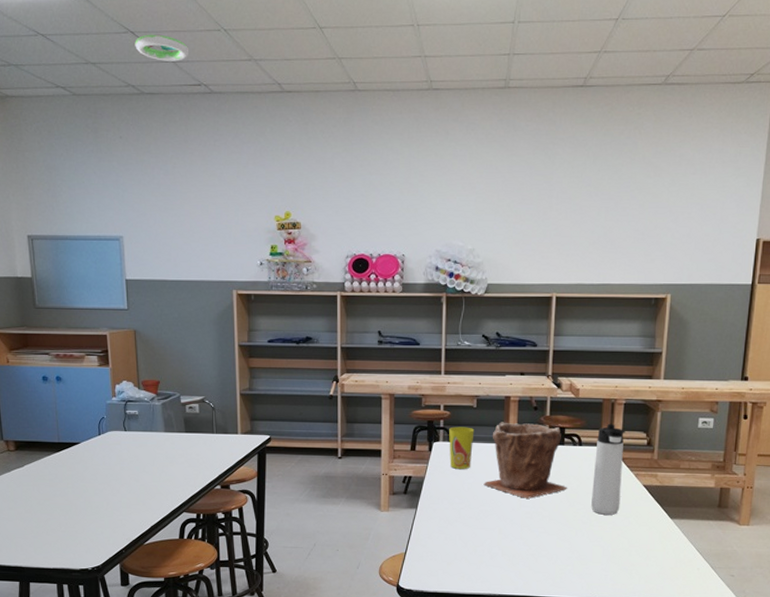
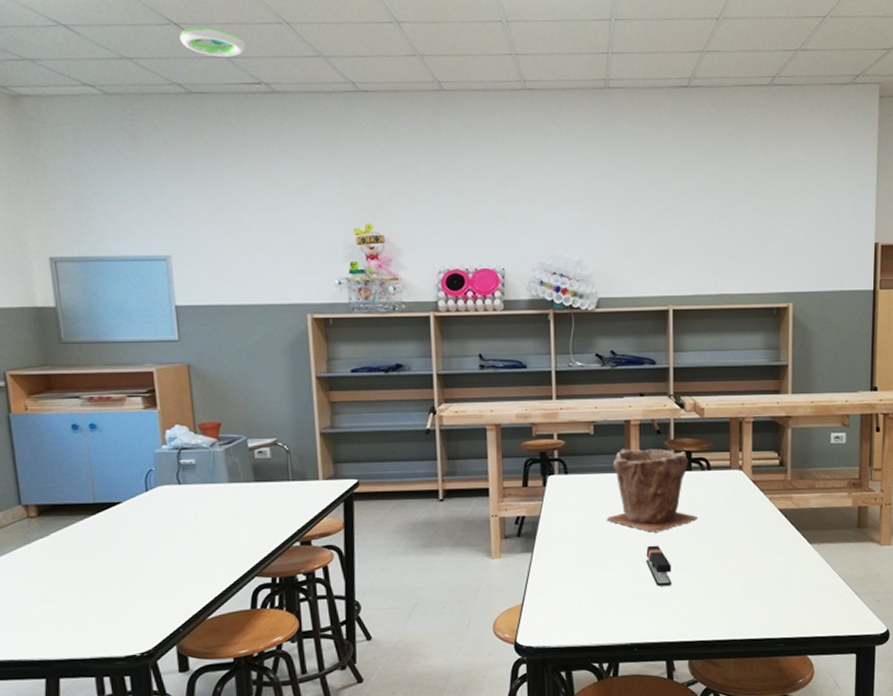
cup: present [449,426,475,469] -> none [565,456,593,504]
stapler: none [517,510,540,547] -> present [646,545,672,586]
thermos bottle: present [591,424,625,515] -> none [725,444,756,545]

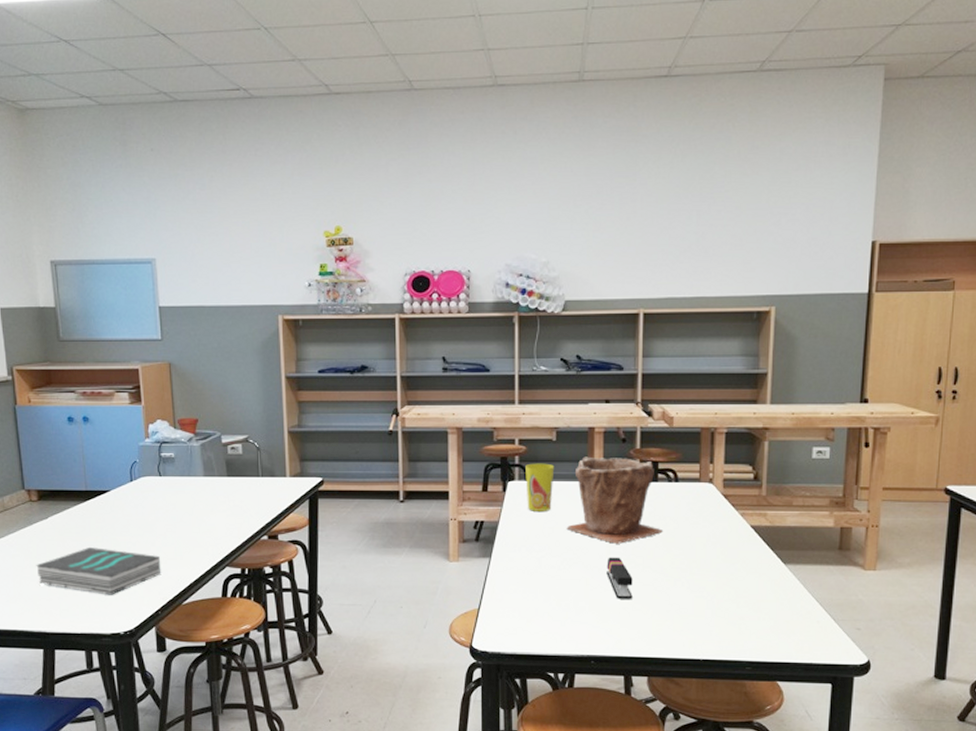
book: none [36,564,183,615] -> present [36,548,161,595]
ceiling vent: present [179,26,246,57] -> none [166,35,227,65]
cup: none [565,456,593,504] -> present [525,463,555,511]

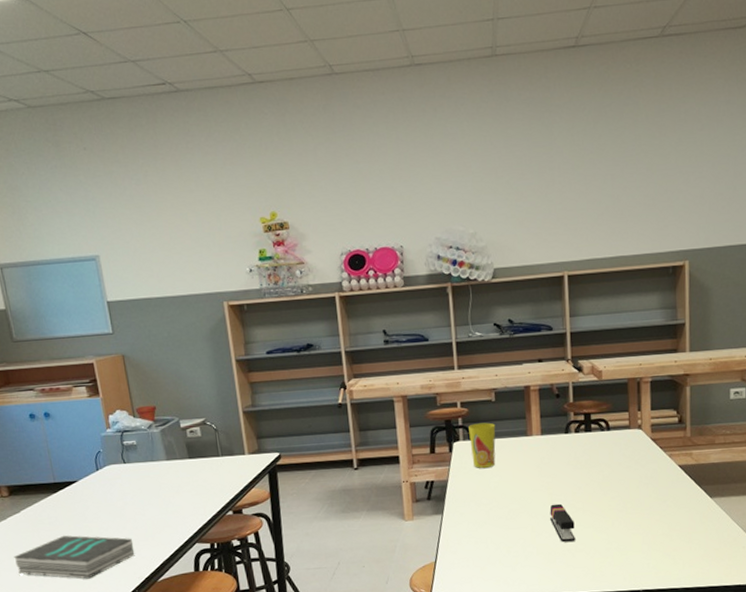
plant pot: present [566,456,663,544] -> none [510,412,599,492]

